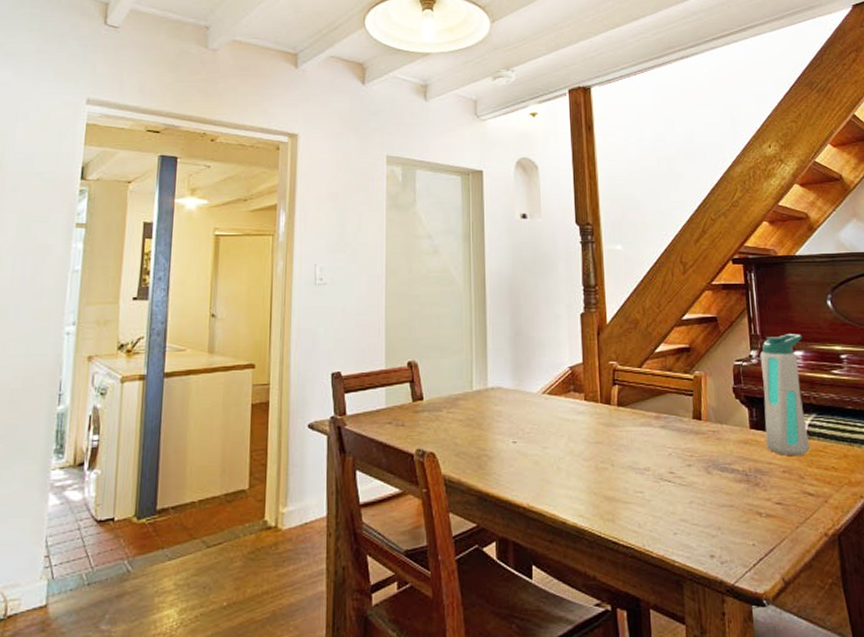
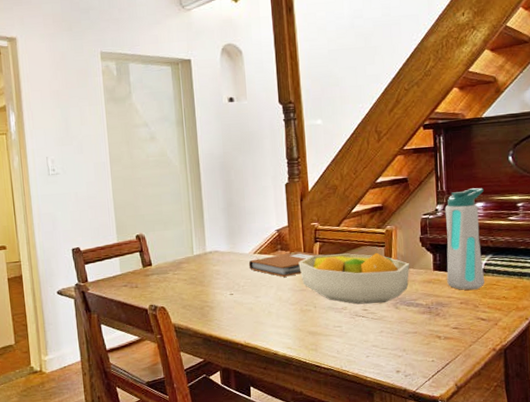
notebook: none [536,395,622,425] -> present [248,251,323,277]
fruit bowl: none [594,400,723,466] -> present [298,252,410,305]

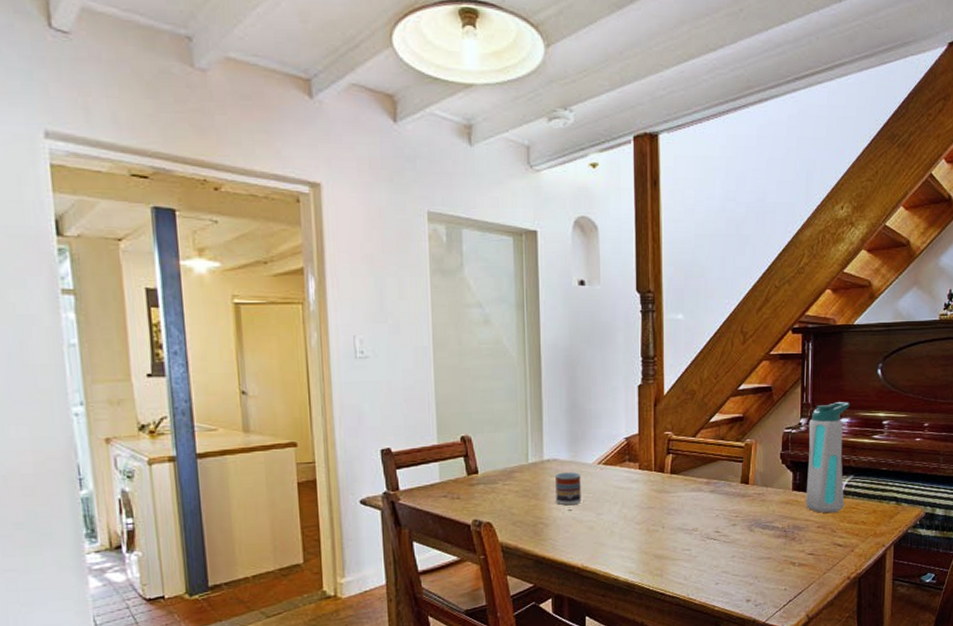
cup: none [216,261,241,290] -> present [554,471,581,505]
notebook: present [248,251,323,277] -> none [591,464,675,492]
fruit bowl: present [298,252,410,305] -> none [648,468,768,526]

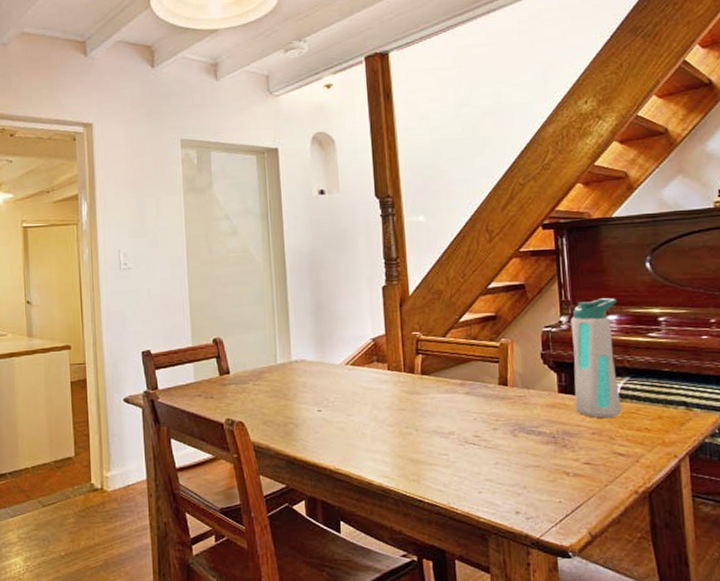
cup: present [554,471,581,505] -> none [303,372,330,405]

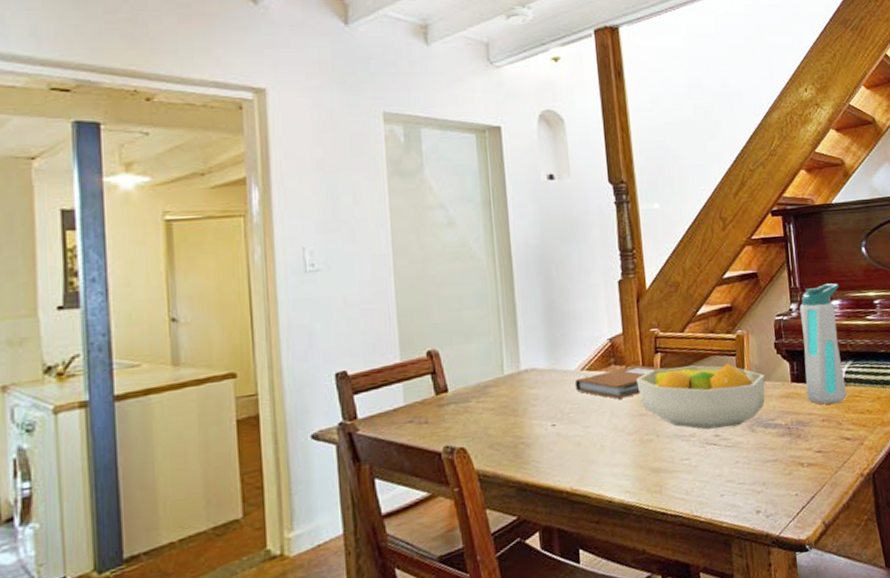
notebook: none [339,364,426,393] -> present [574,365,665,399]
fruit bowl: none [397,369,530,430] -> present [636,363,765,430]

